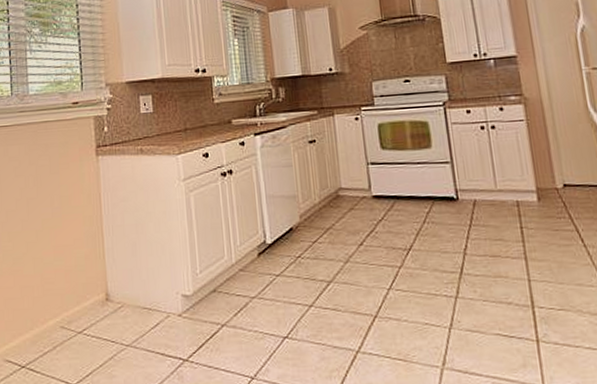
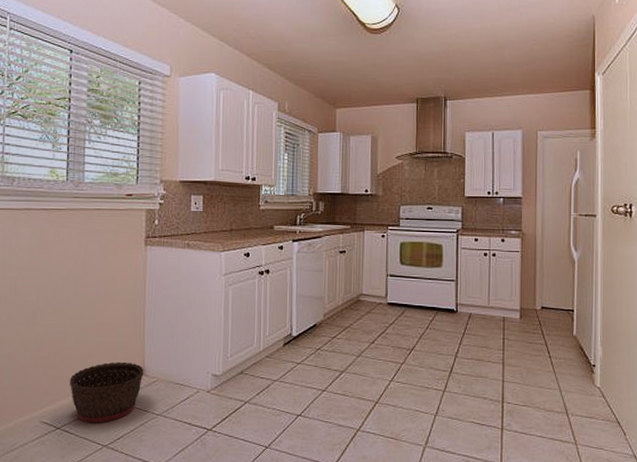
basket: none [30,287,108,360] -> present [69,361,144,423]

